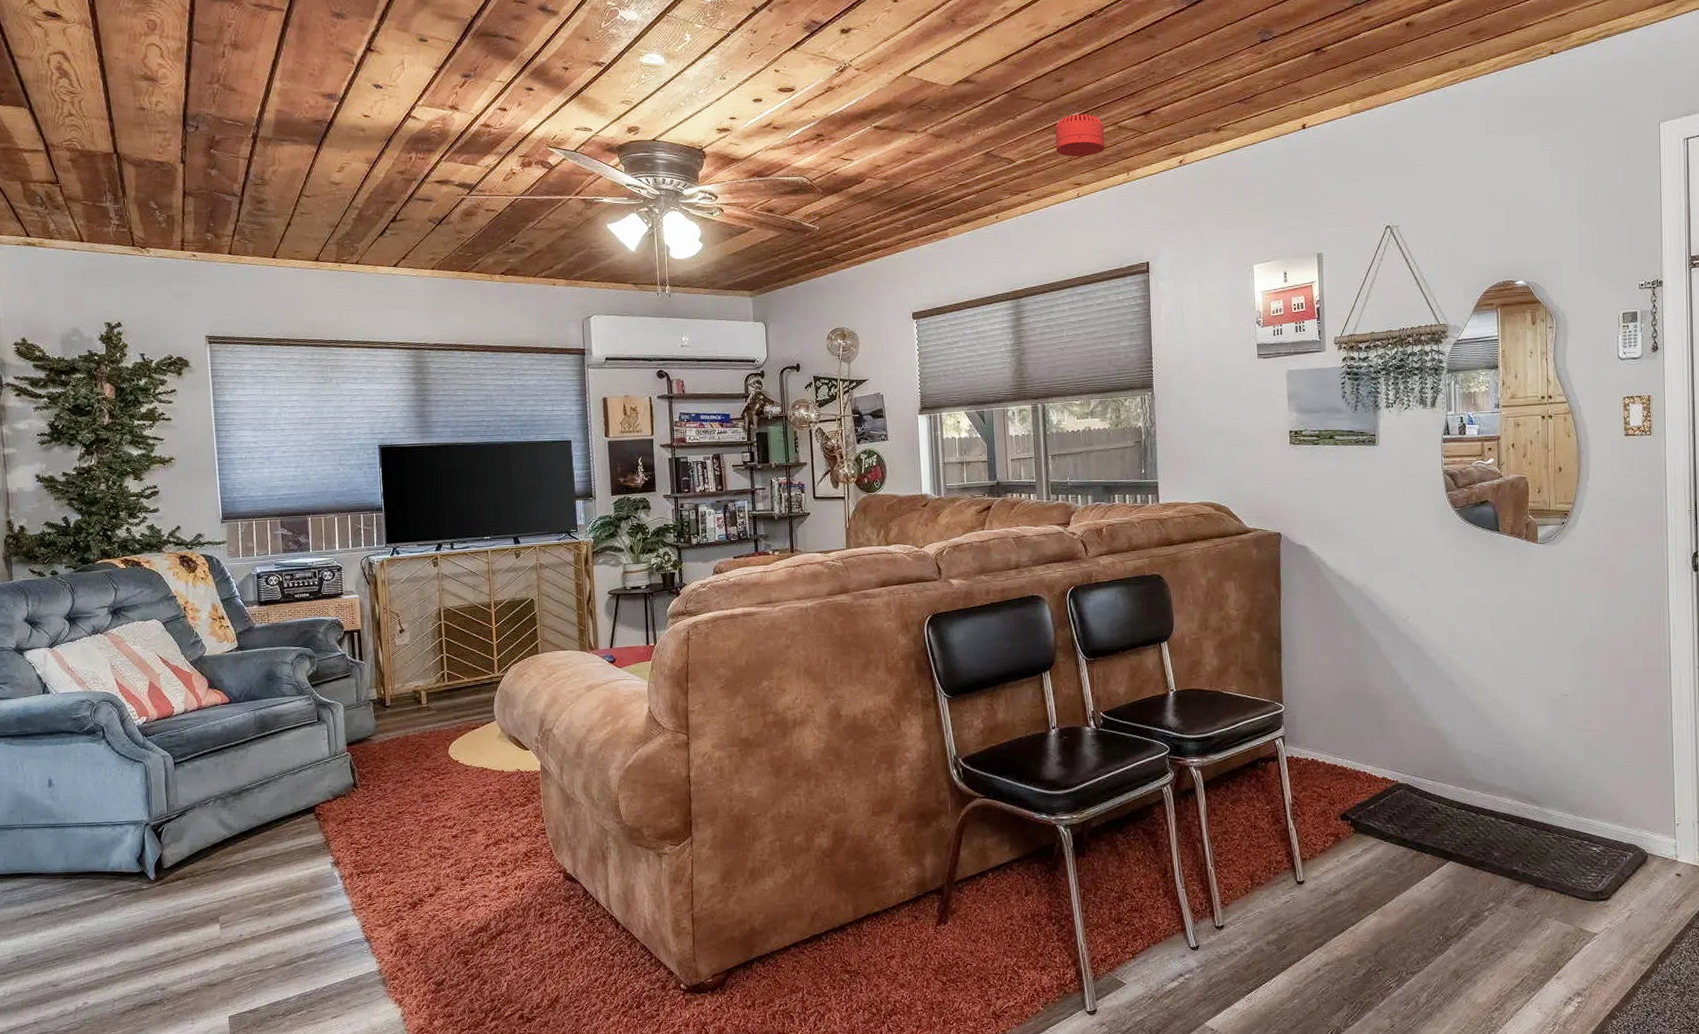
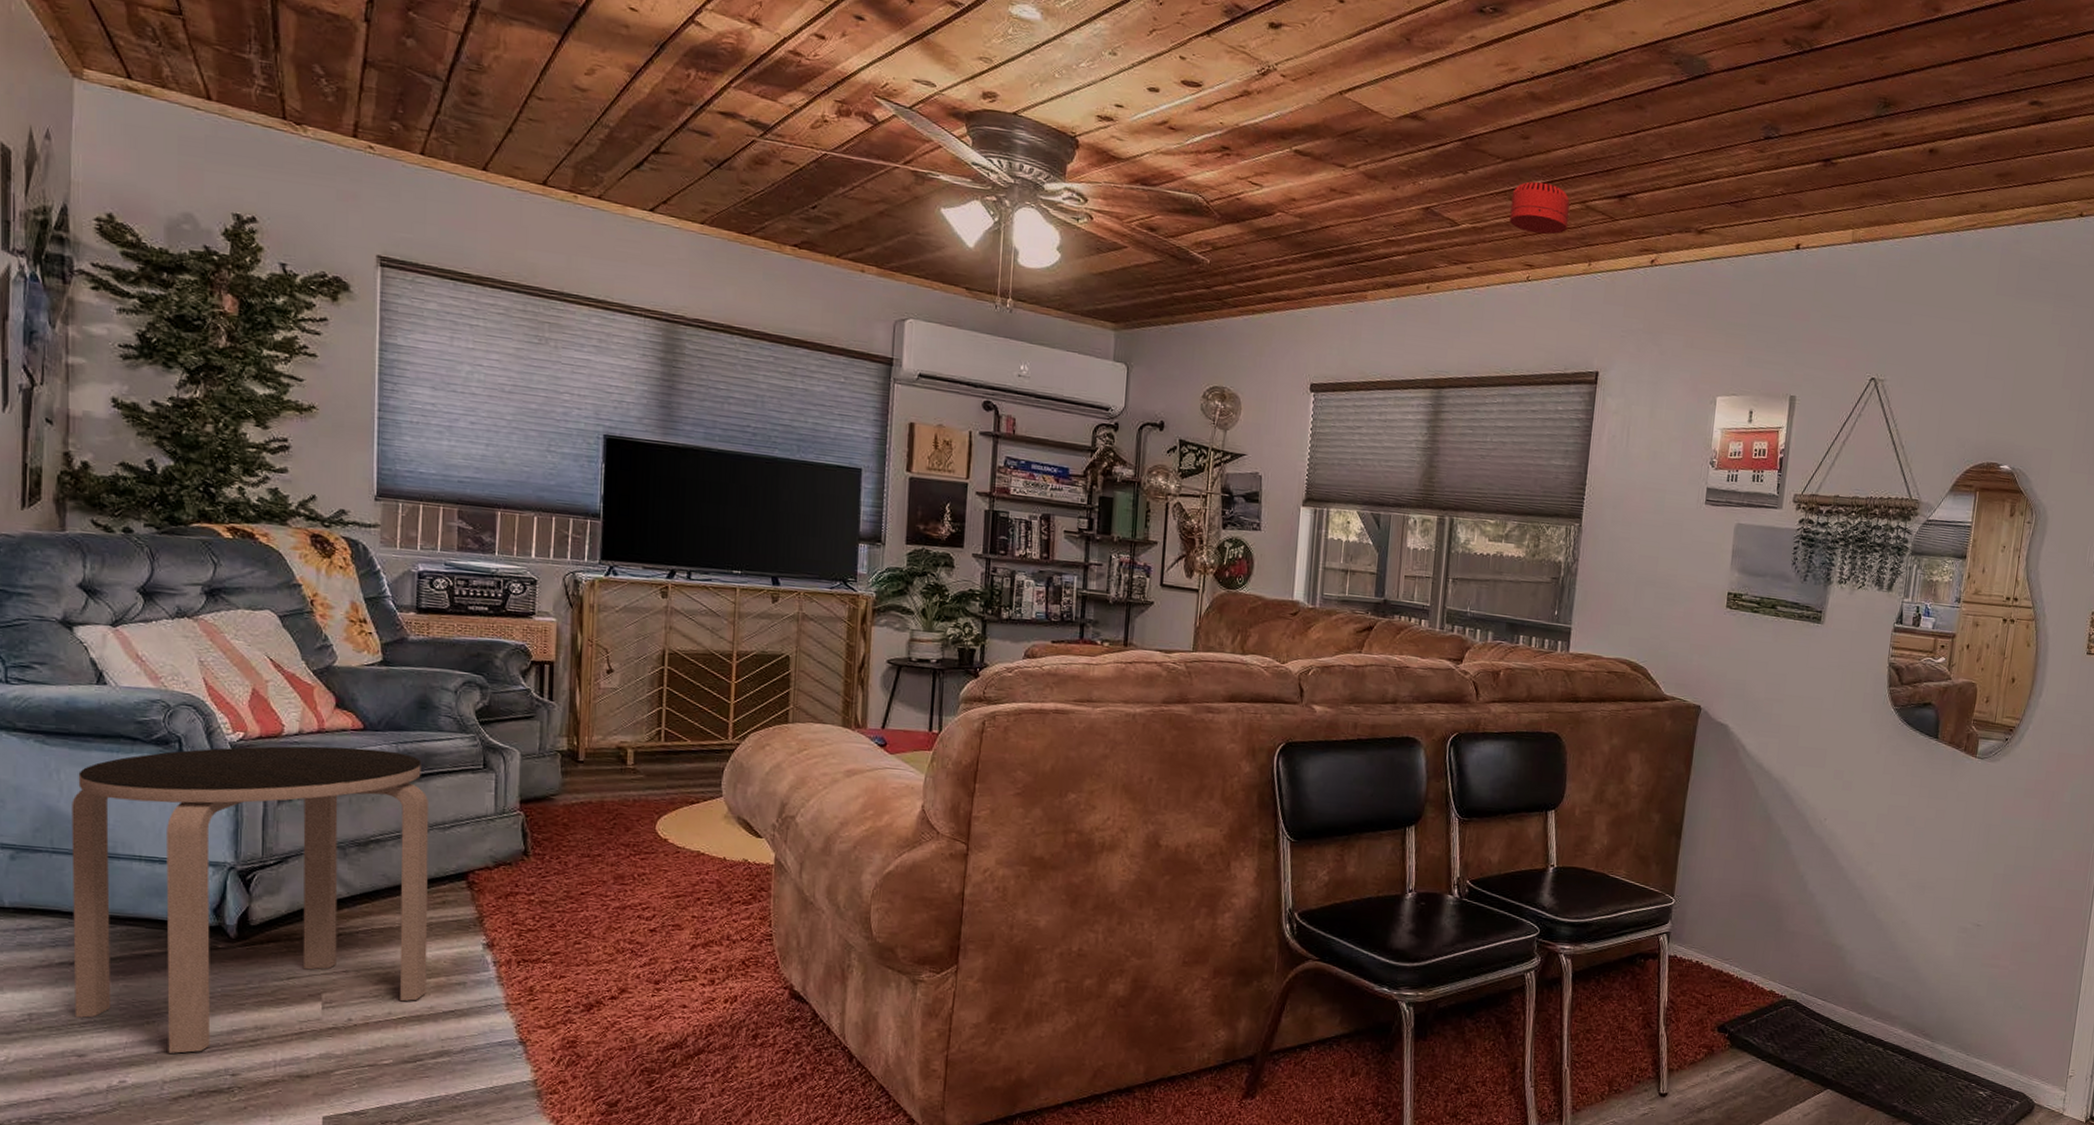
side table: none [33,717,294,977] -> present [72,746,429,1054]

